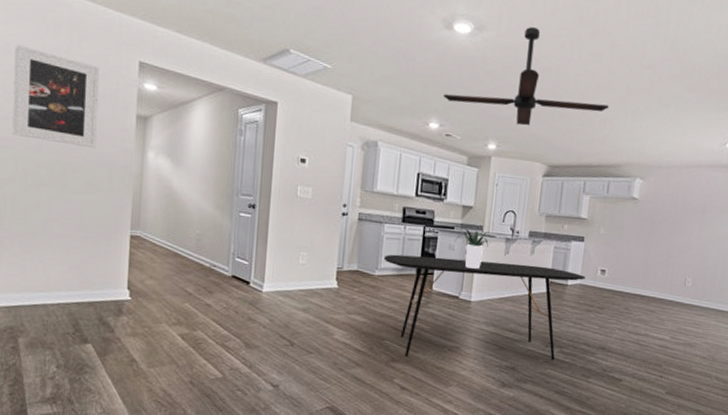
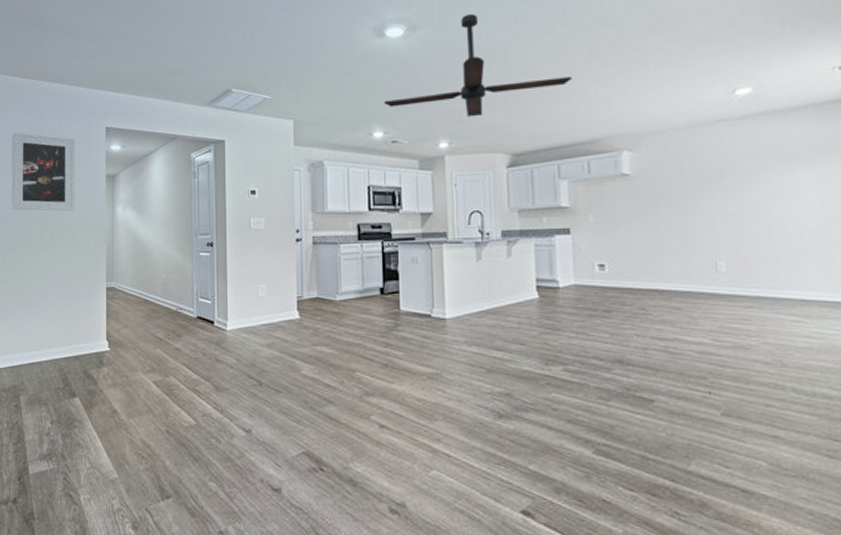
dining table: present [383,254,586,361] -> none [343,269,580,390]
potted plant: present [455,228,491,269] -> none [417,237,459,281]

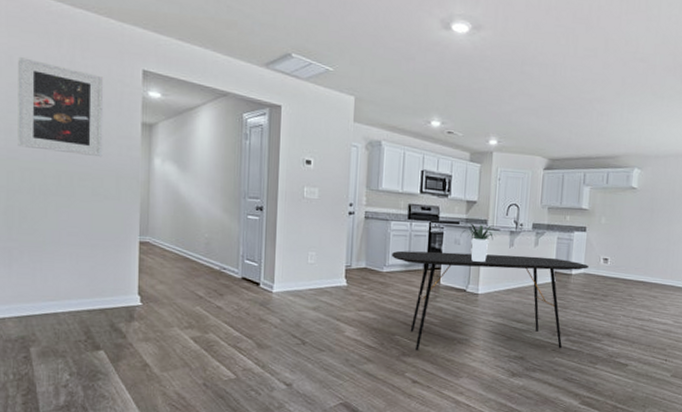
dining table: none [343,269,580,390] -> present [391,250,589,351]
ceiling fan: present [384,14,572,118] -> none [444,25,605,121]
potted plant: none [417,237,459,281] -> present [460,222,496,262]

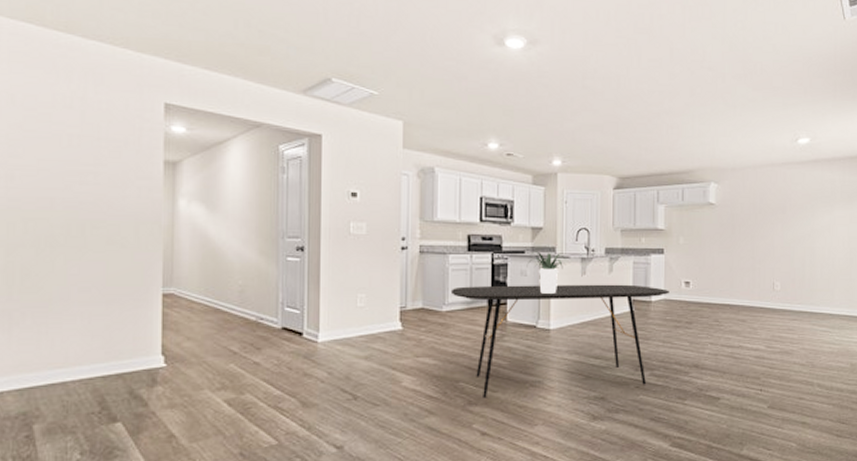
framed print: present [18,57,104,158] -> none [20,96,121,202]

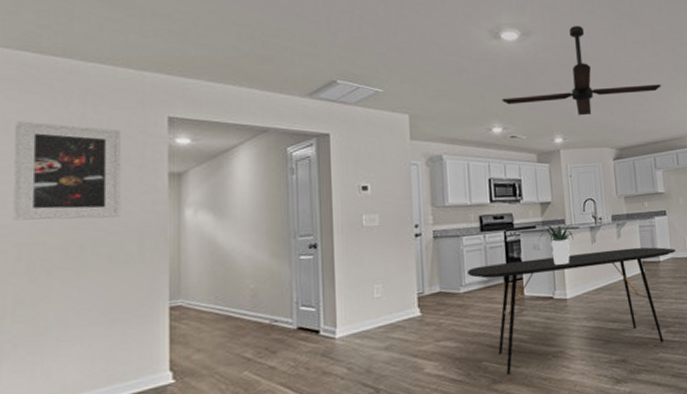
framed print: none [20,96,121,202] -> present [13,121,122,221]
ceiling fan: none [501,37,674,138] -> present [502,26,661,116]

